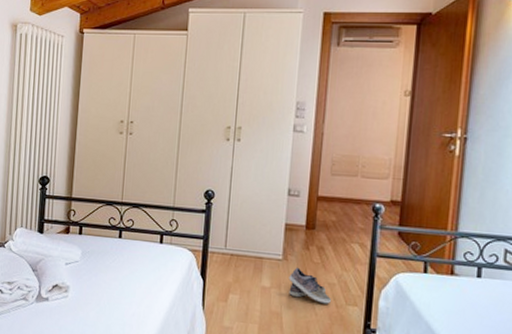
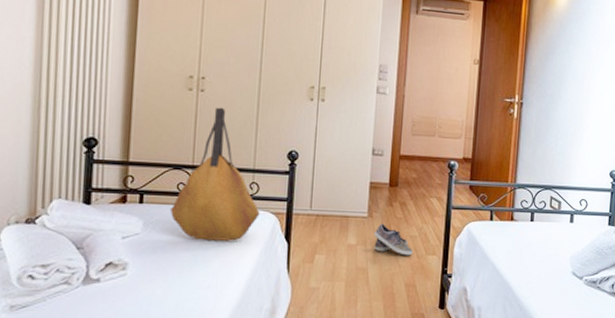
tote bag: none [102,148,178,274] -> present [169,107,260,241]

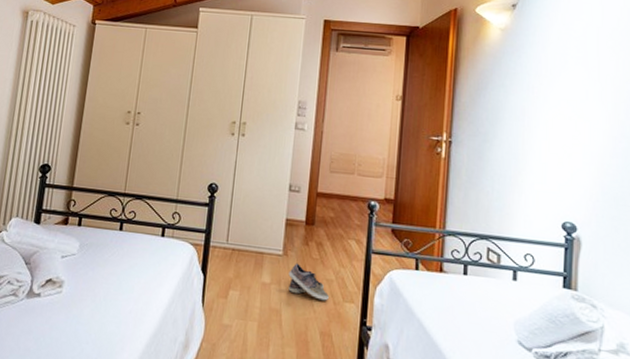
tote bag: present [169,107,260,241] -> none [102,140,180,269]

